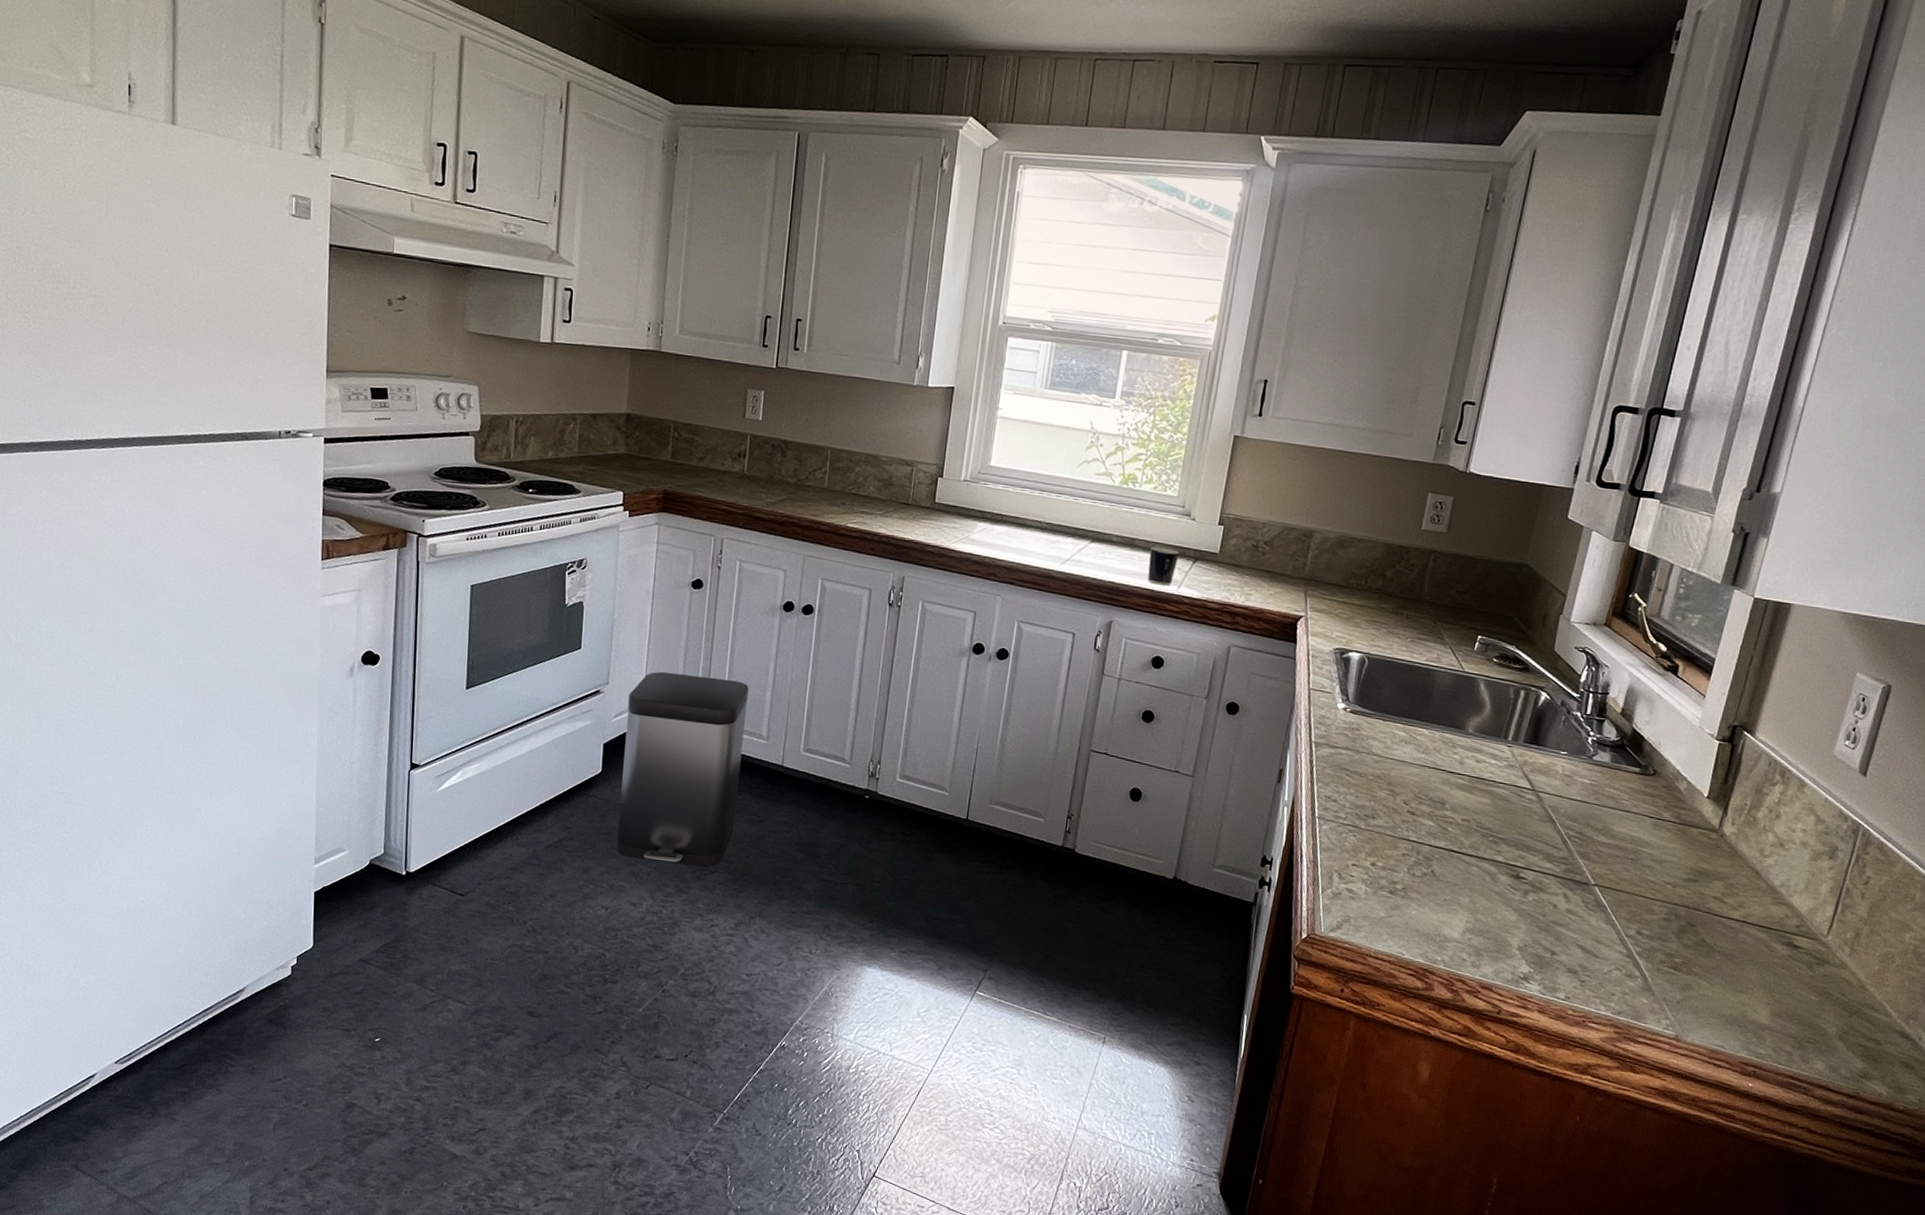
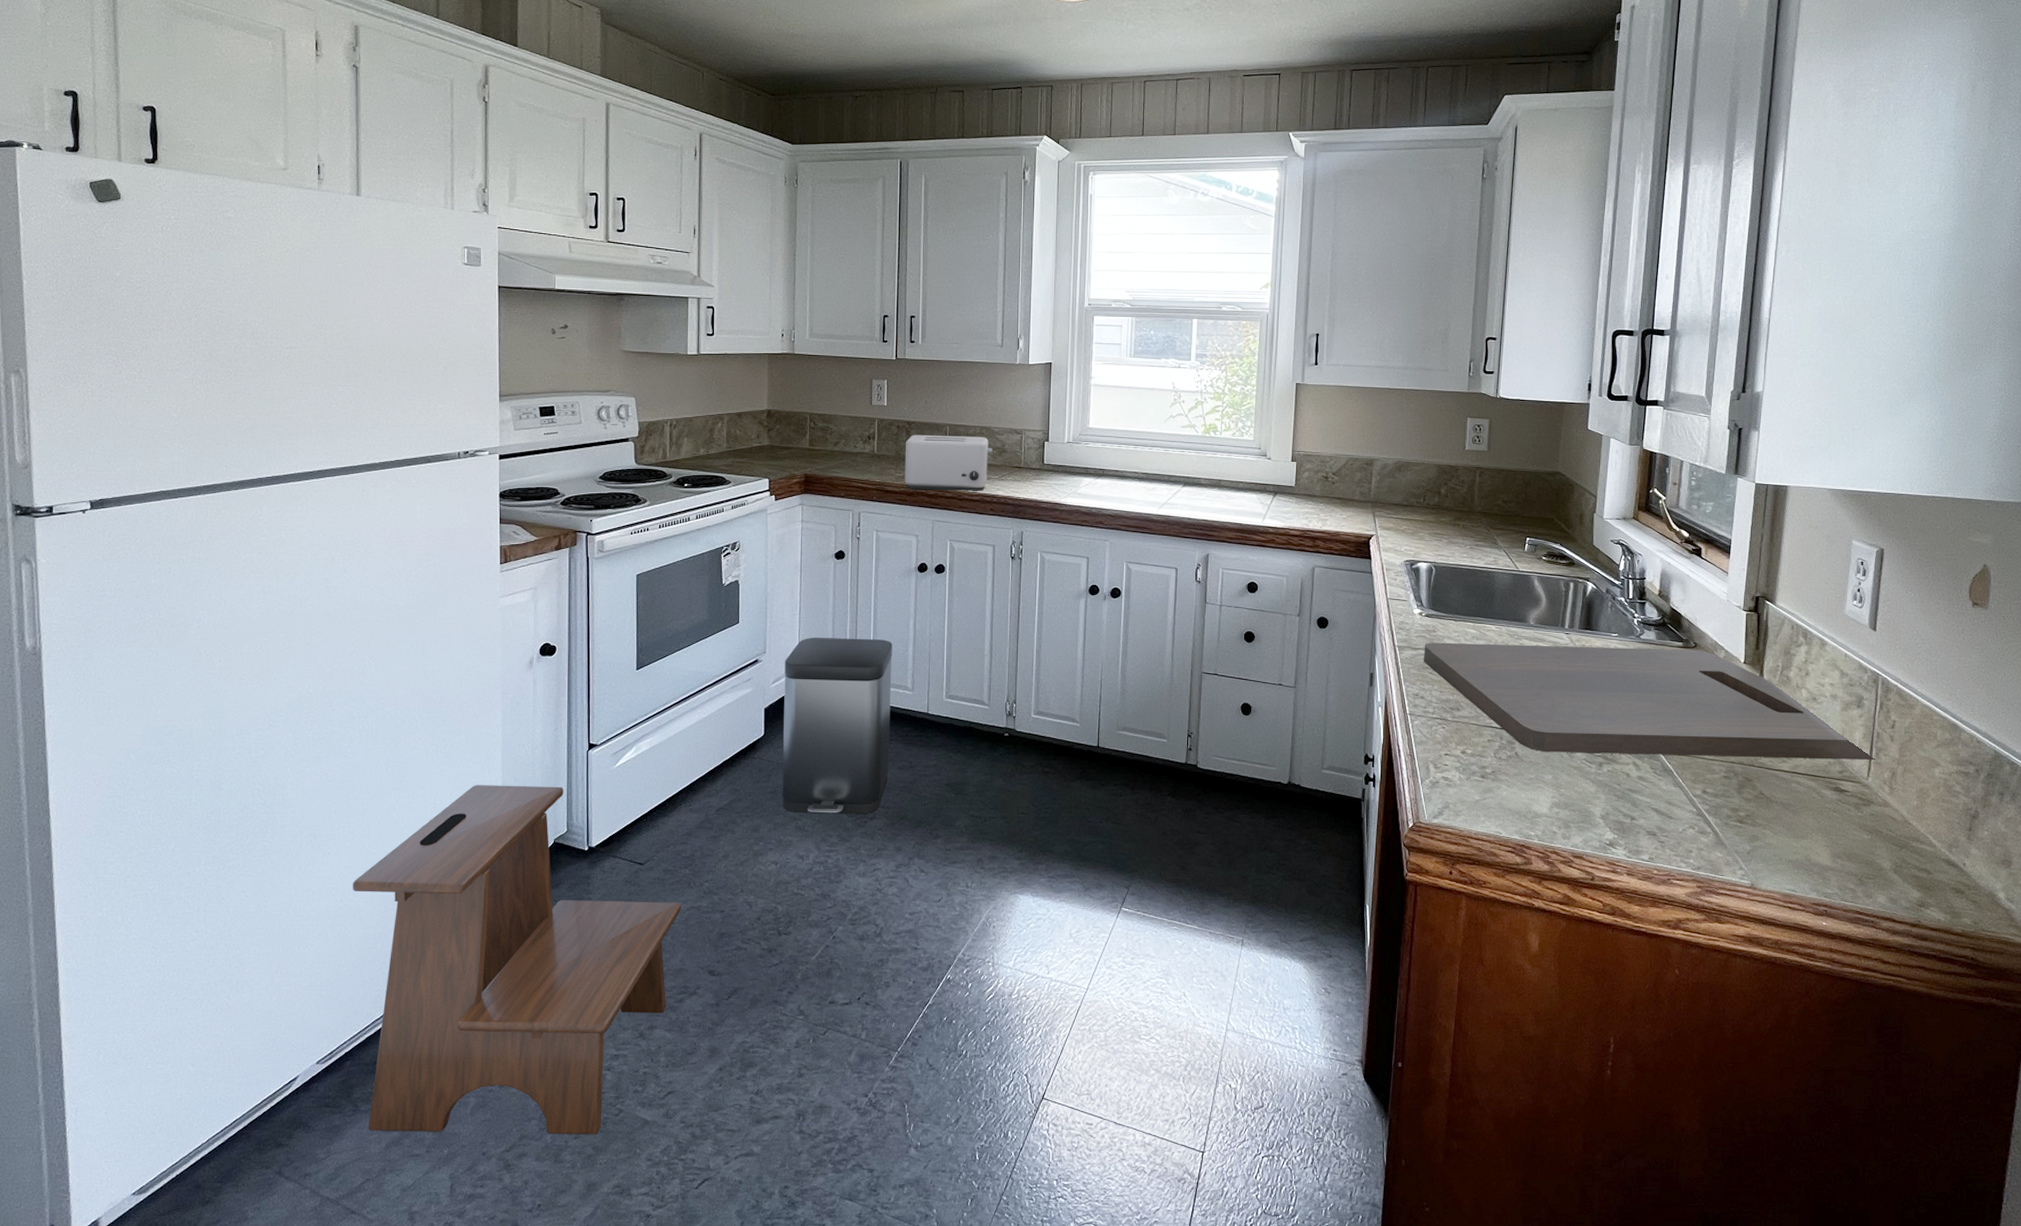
step stool: none [154,795,502,1163] -> present [352,785,681,1135]
toaster: none [775,456,878,528] -> present [904,435,993,492]
mug: present [1147,547,1180,586] -> none [1235,486,1261,519]
cutting board: none [1342,741,1842,918] -> present [1424,642,1877,761]

